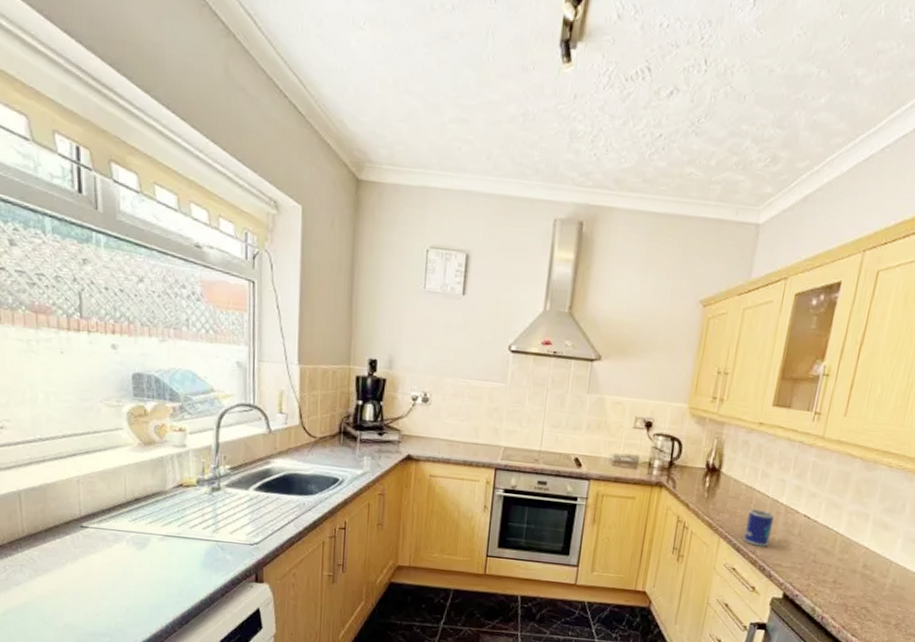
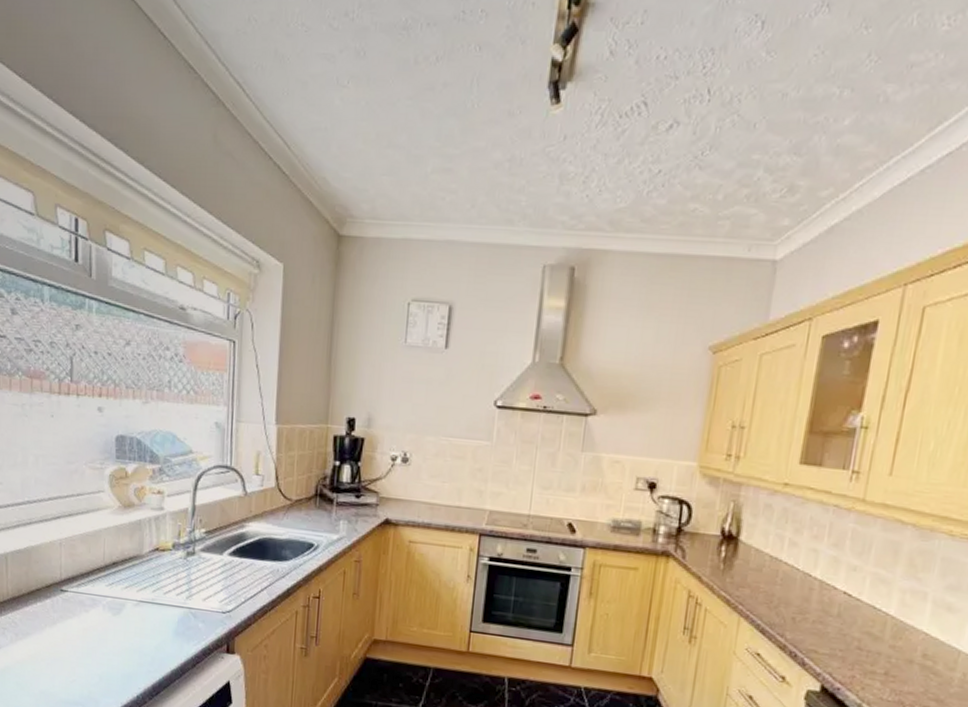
mug: present [743,508,775,547] -> none [768,583,808,629]

